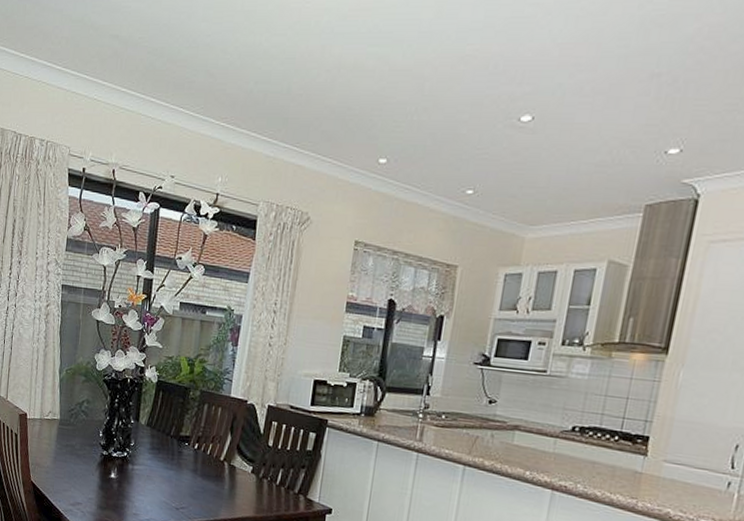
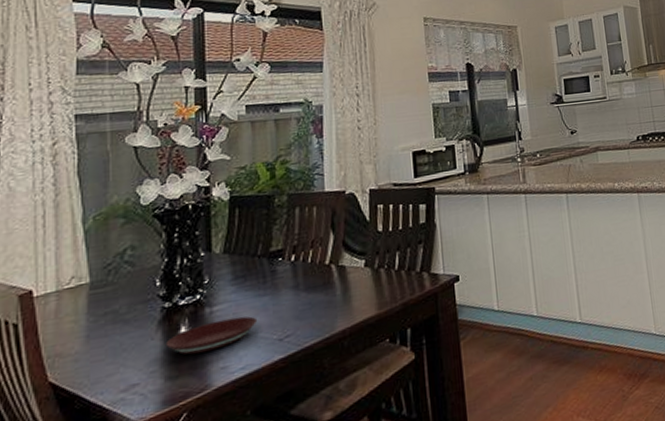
plate: none [100,476,164,499] -> present [165,316,258,355]

